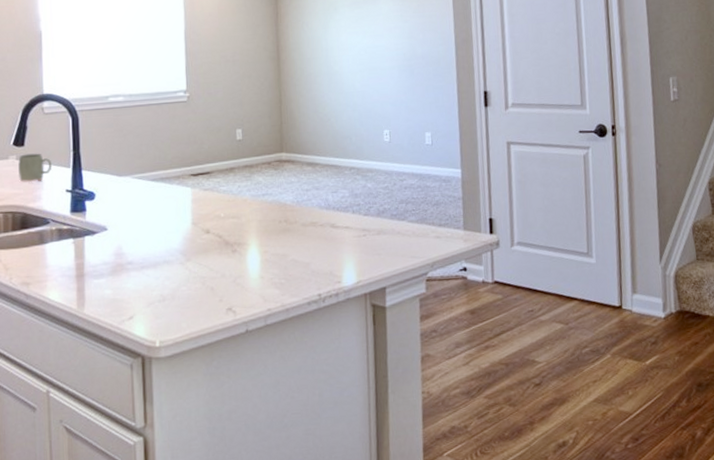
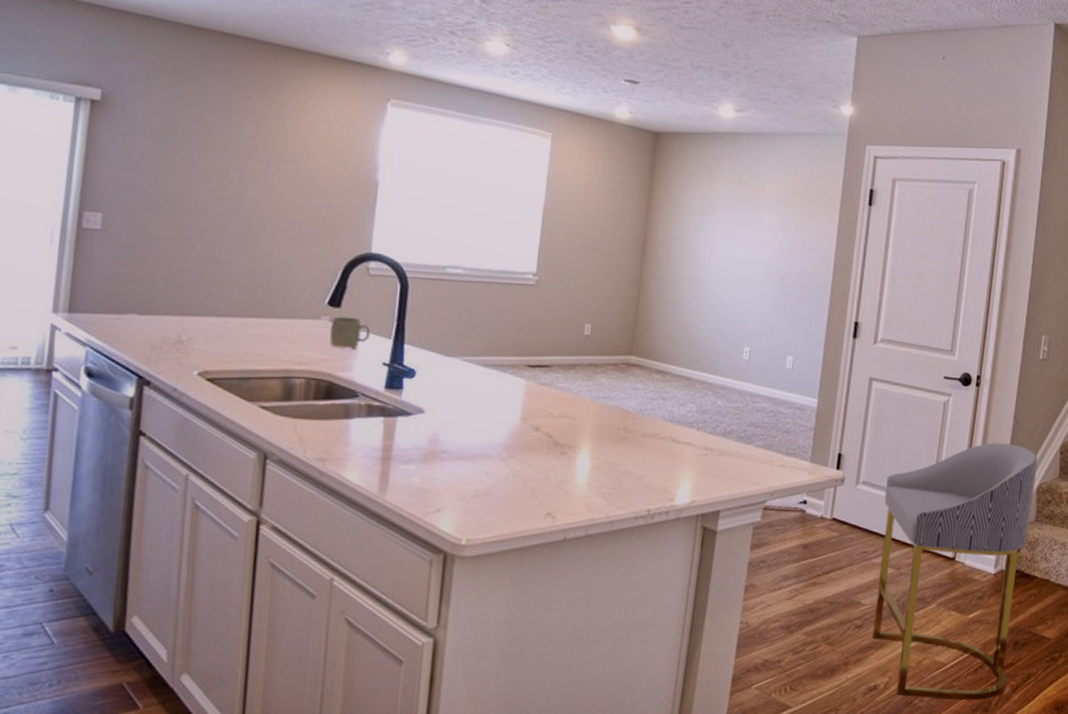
bar stool: none [540,187,697,450] -> present [872,442,1038,701]

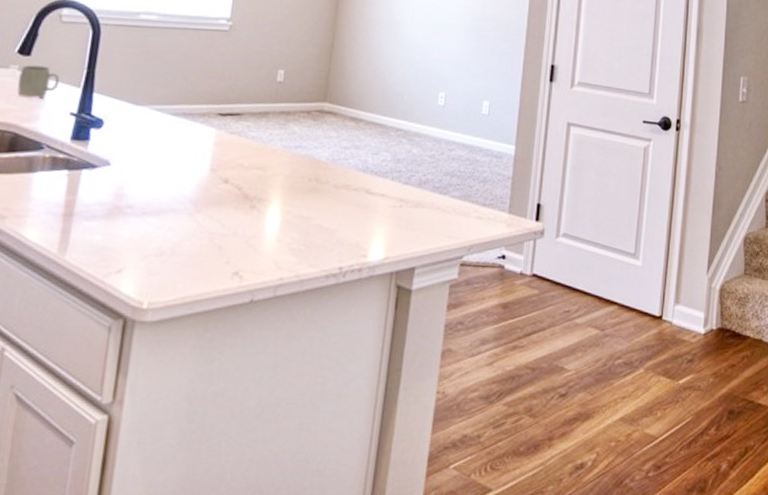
bar stool: present [872,442,1038,701] -> none [578,190,743,480]

